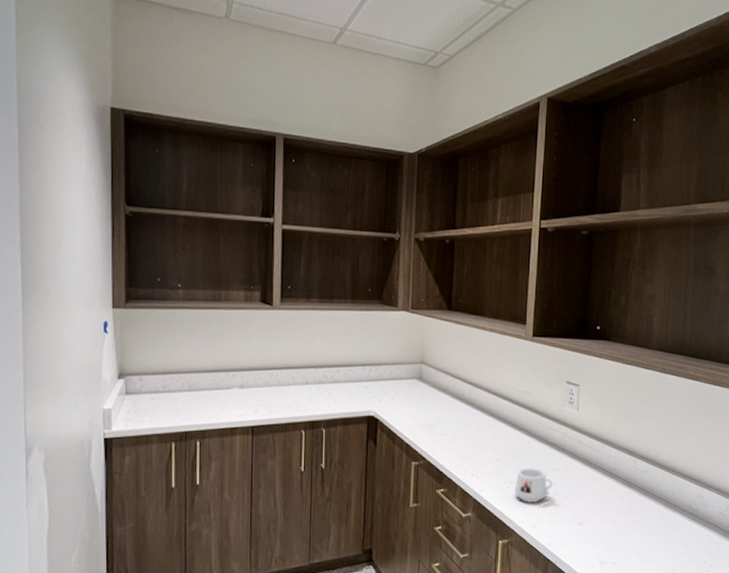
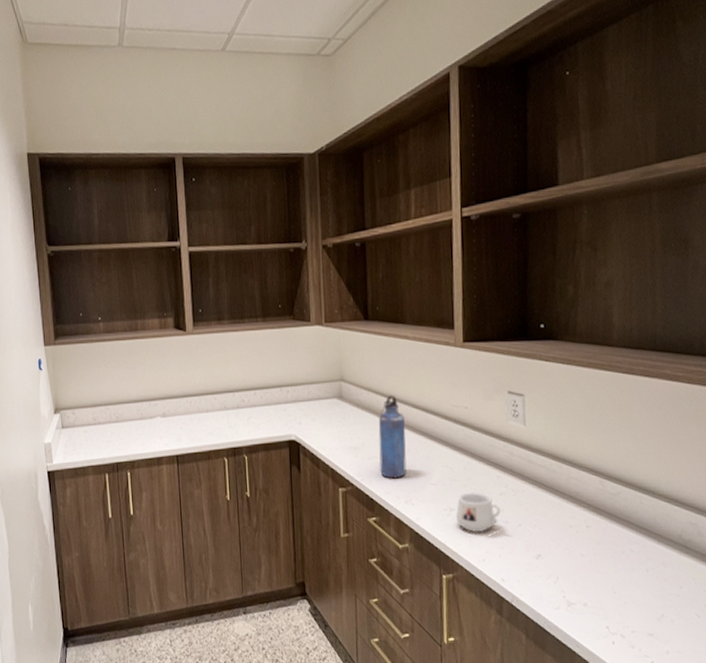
water bottle: none [451,379,477,454] -> present [378,395,407,479]

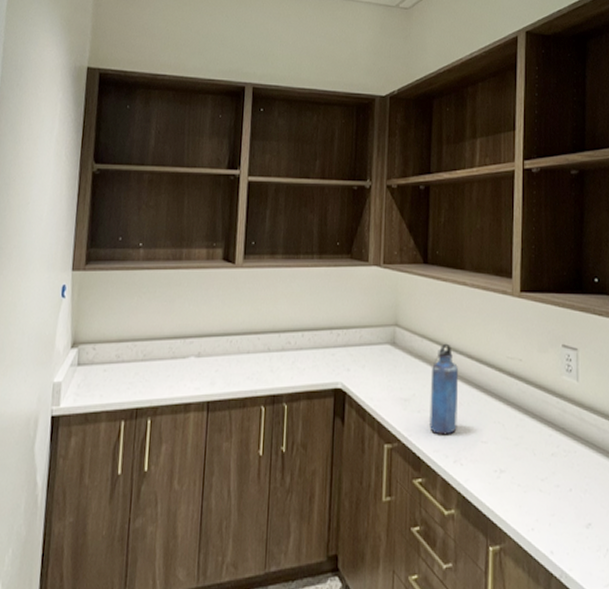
mug: present [456,492,501,532] -> none [506,452,552,497]

